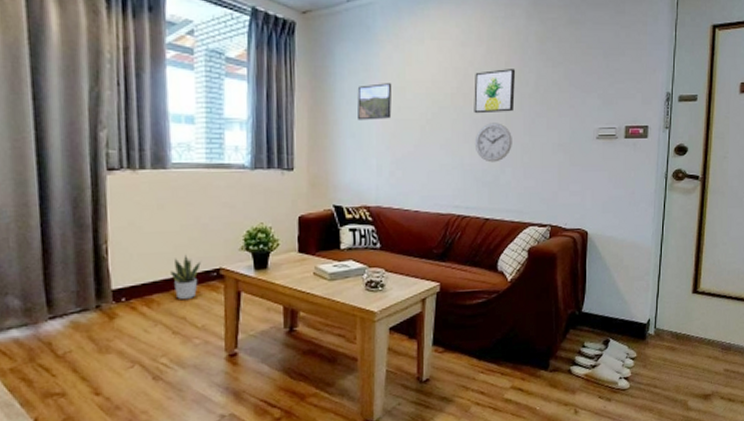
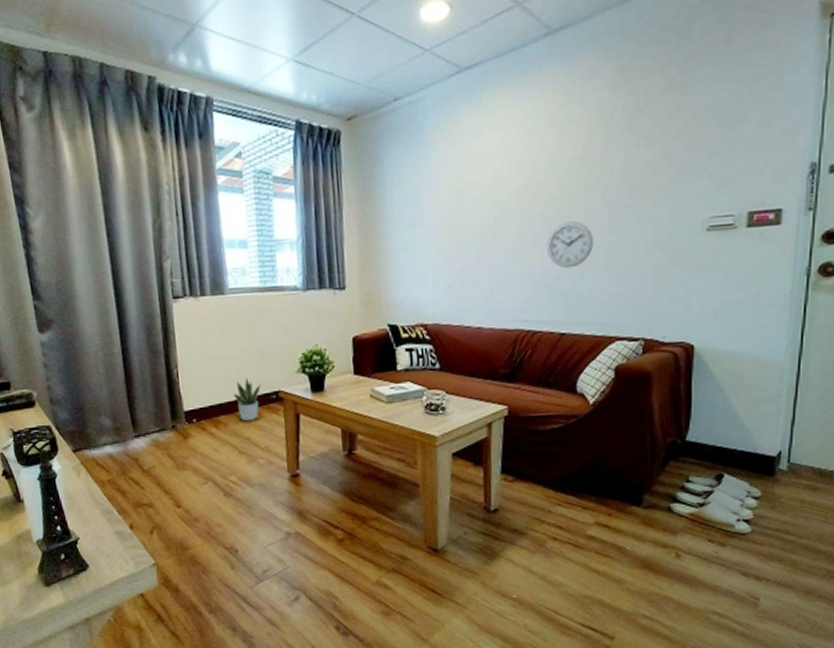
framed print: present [357,83,392,120] -> none [409,187,448,232]
wall art: present [474,69,516,114] -> none [544,155,597,213]

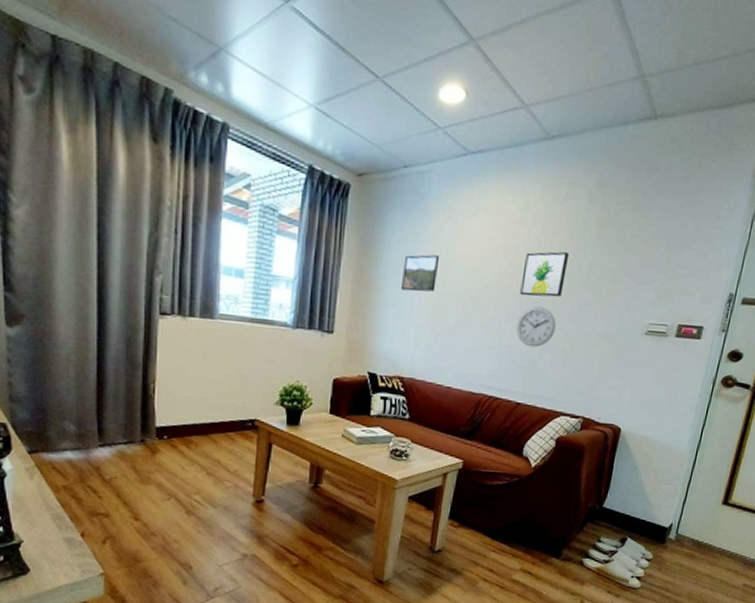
potted plant: present [234,377,261,422] -> none [209,402,238,445]
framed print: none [409,187,448,232] -> present [401,254,440,292]
wall art: none [544,155,597,213] -> present [520,251,570,298]

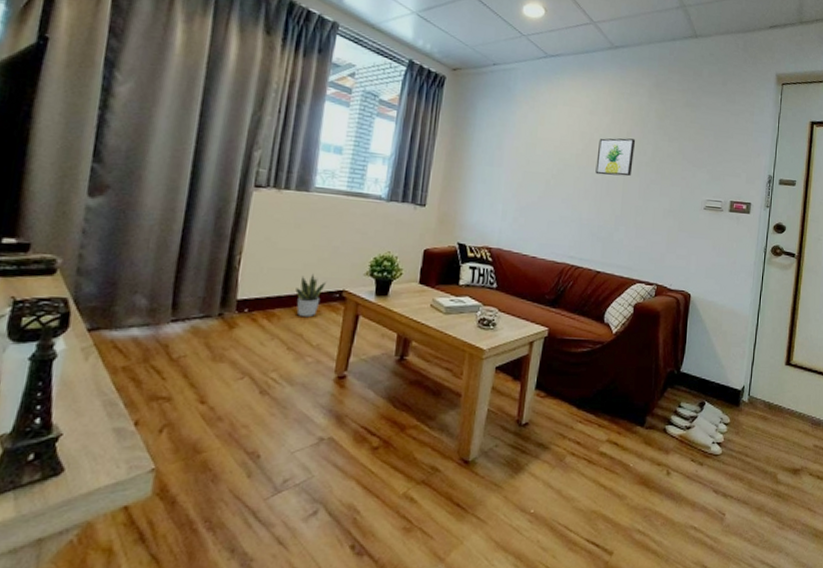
potted plant: none [209,402,238,445] -> present [295,273,326,318]
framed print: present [401,254,440,292] -> none [490,138,525,170]
wall clock: present [516,306,556,348] -> none [593,184,628,220]

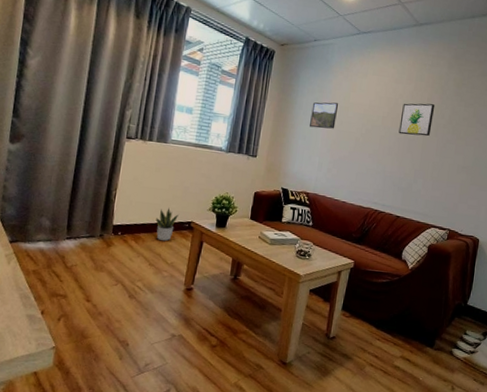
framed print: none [490,138,525,170] -> present [310,102,339,129]

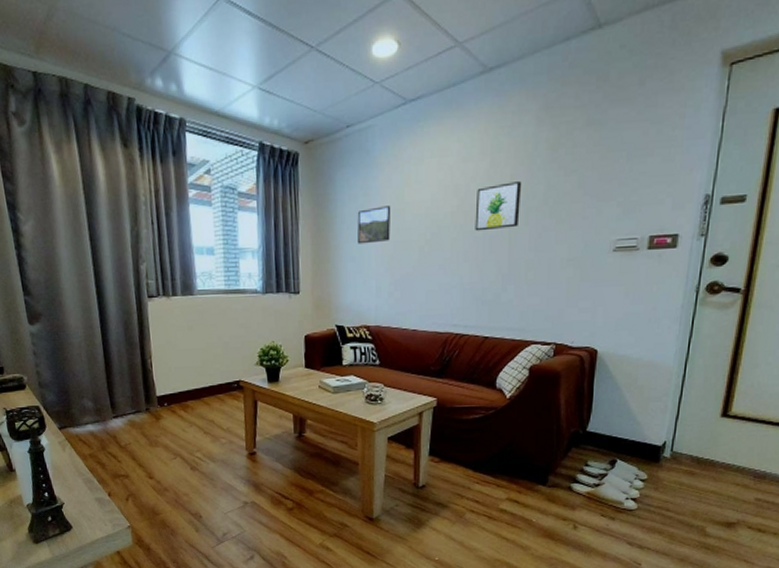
potted plant: present [156,207,179,241] -> none [200,368,224,407]

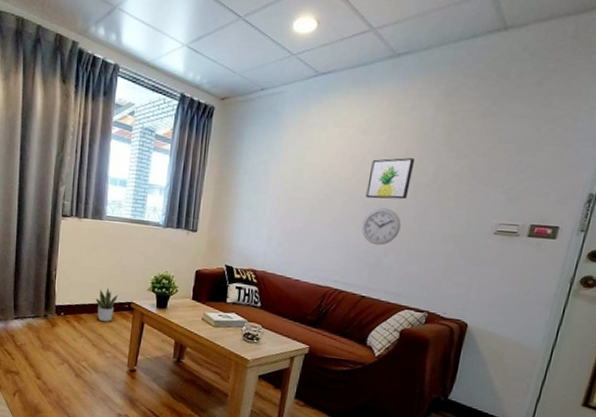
potted plant: none [200,368,224,407] -> present [96,287,118,322]
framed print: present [357,206,391,244] -> none [256,164,291,196]
wall clock: none [475,239,516,281] -> present [361,208,401,246]

